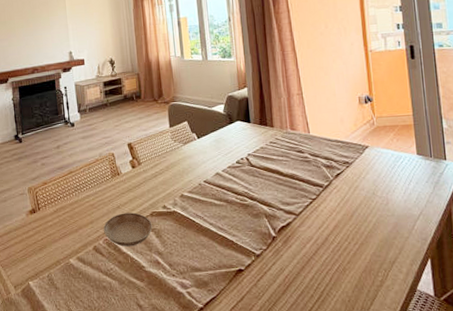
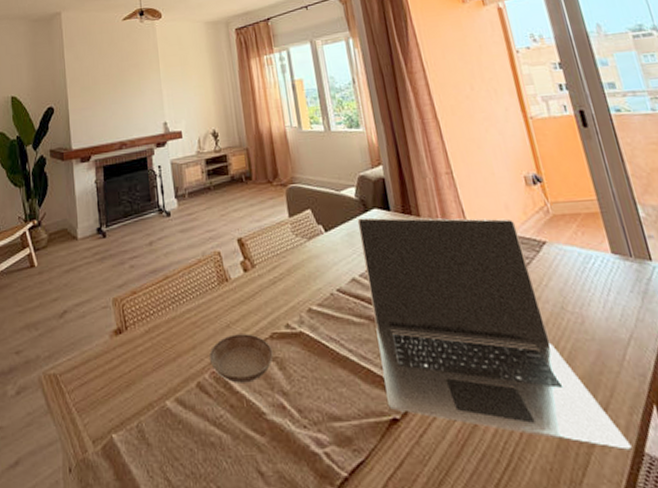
laptop: none [223,128,408,289] -> present [357,217,632,452]

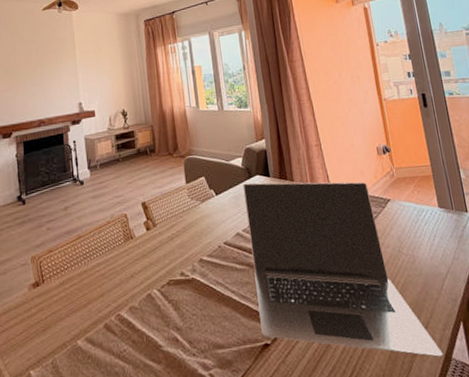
saucer: present [209,334,274,383] -> none [116,282,170,323]

